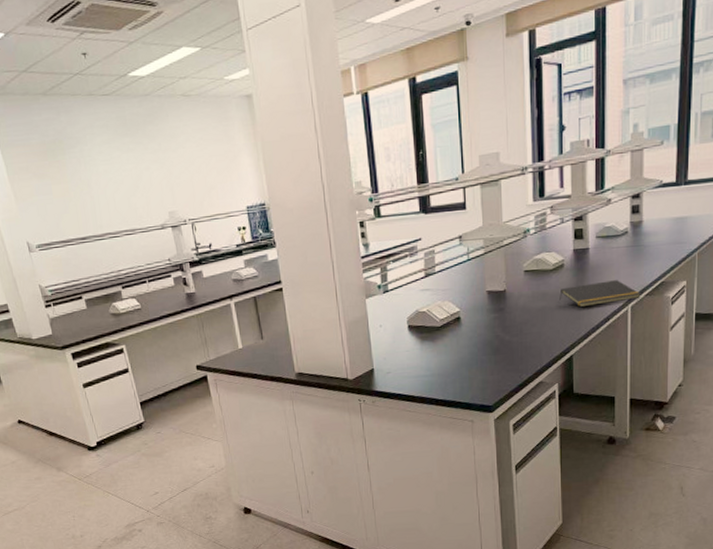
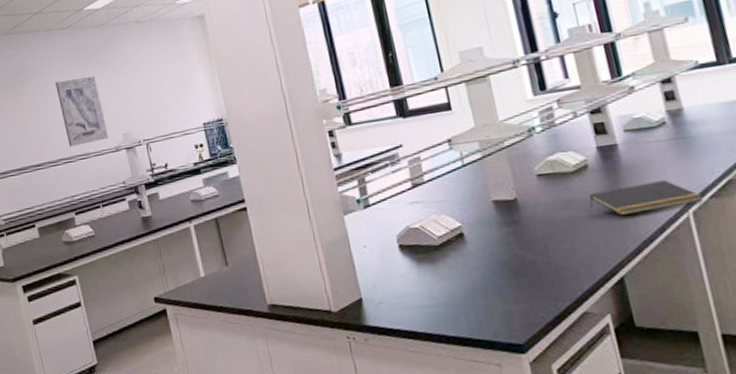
wall art: none [99,150,155,222] -> present [55,76,109,147]

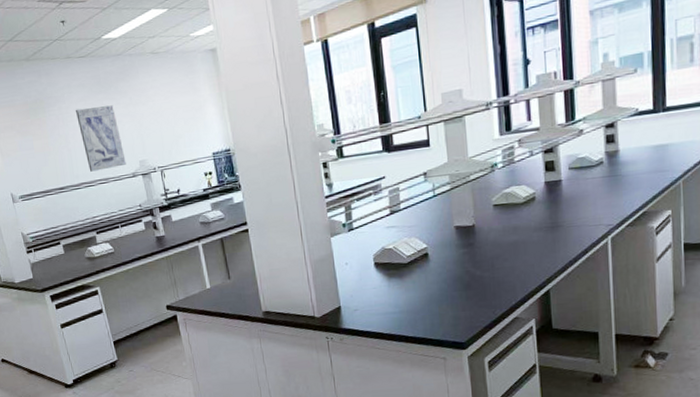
notepad: present [589,180,704,216] -> none [532,211,622,241]

